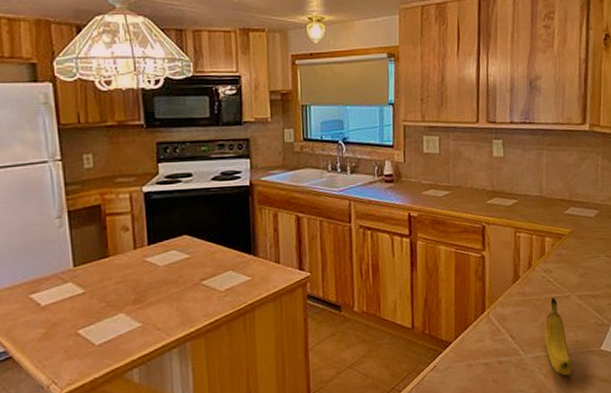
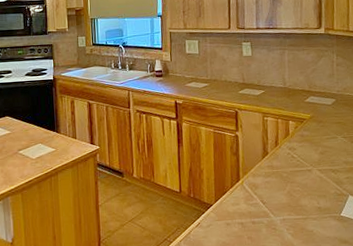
fruit: present [544,297,572,376] -> none [290,170,316,236]

